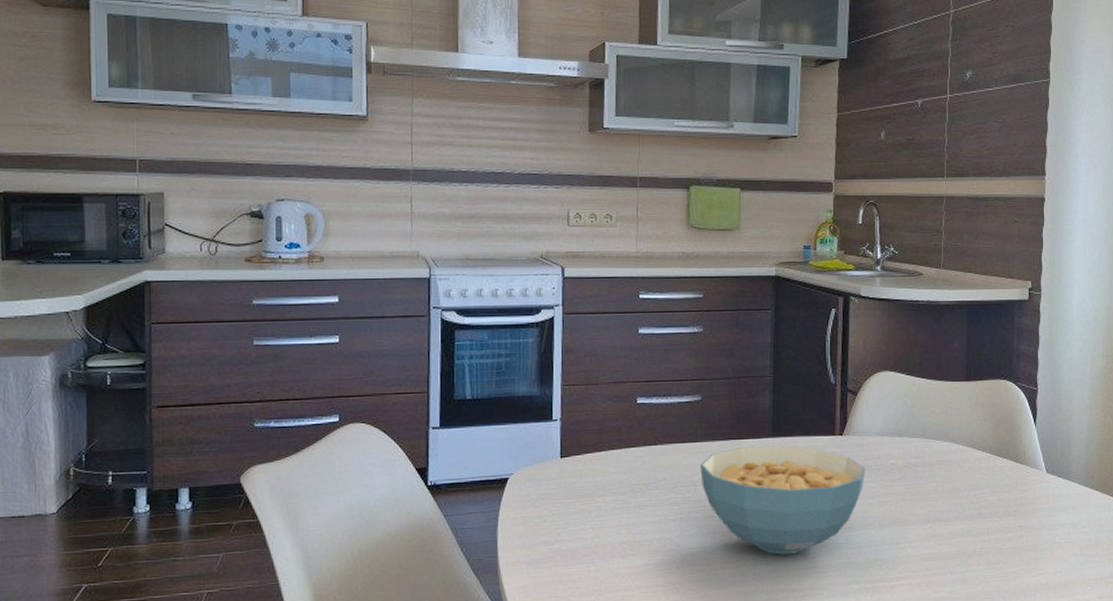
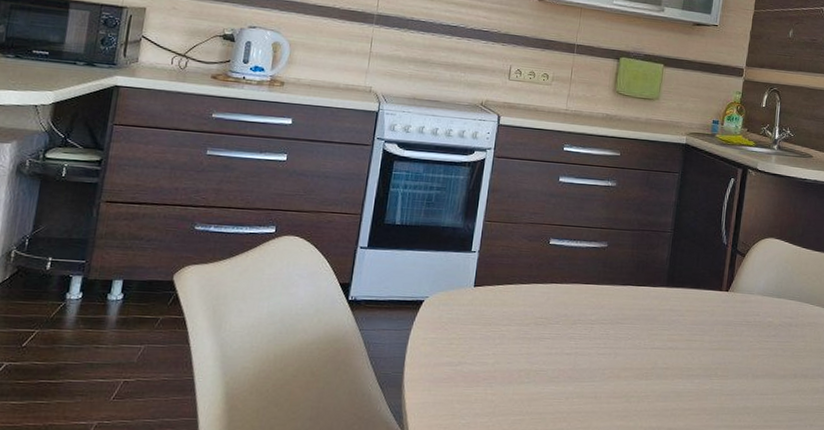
cereal bowl: present [700,445,866,555] -> none [598,293,746,396]

